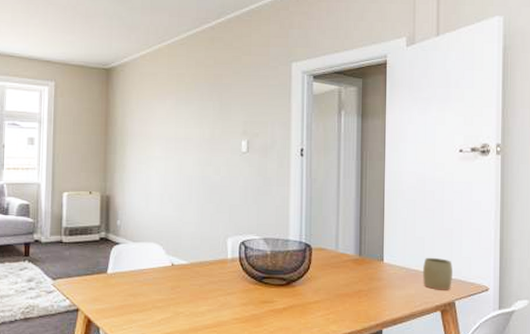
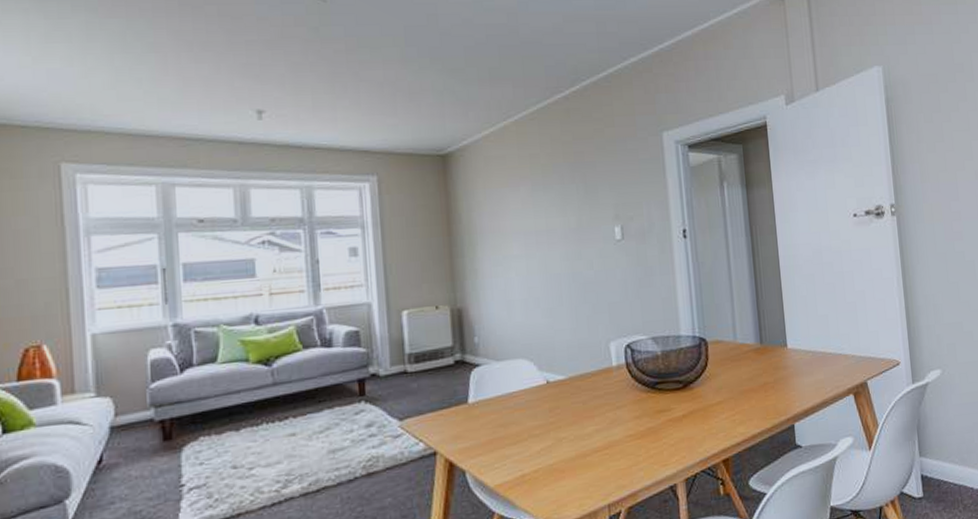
mug: present [423,257,453,290] -> none [829,335,862,371]

